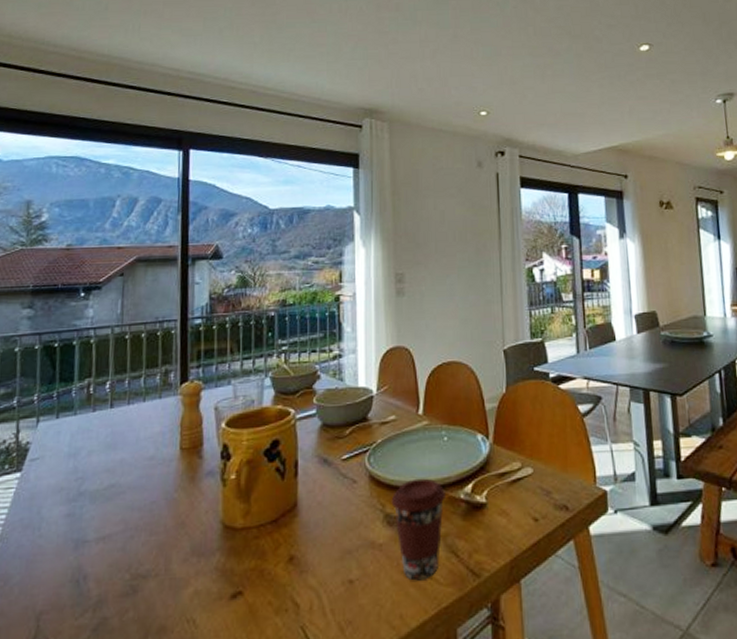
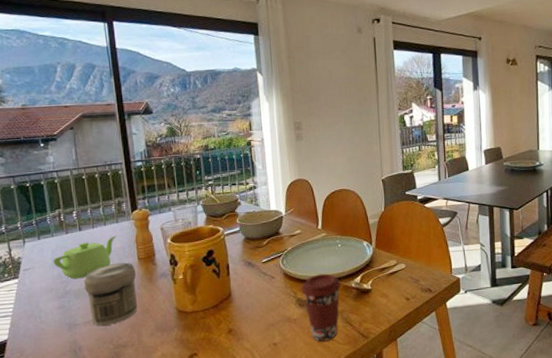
teapot: none [70,416,156,476] -> present [53,235,116,280]
jar: none [104,453,176,546] -> present [84,262,137,327]

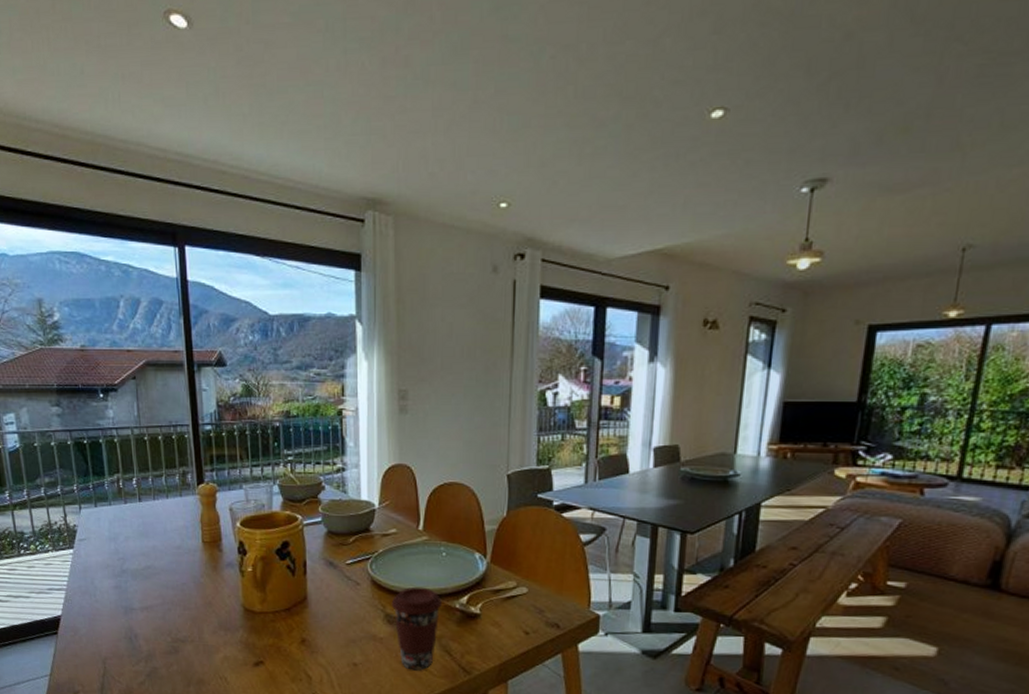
teapot: present [53,235,116,280] -> none [110,511,179,558]
jar: present [84,262,137,327] -> none [142,544,200,616]

